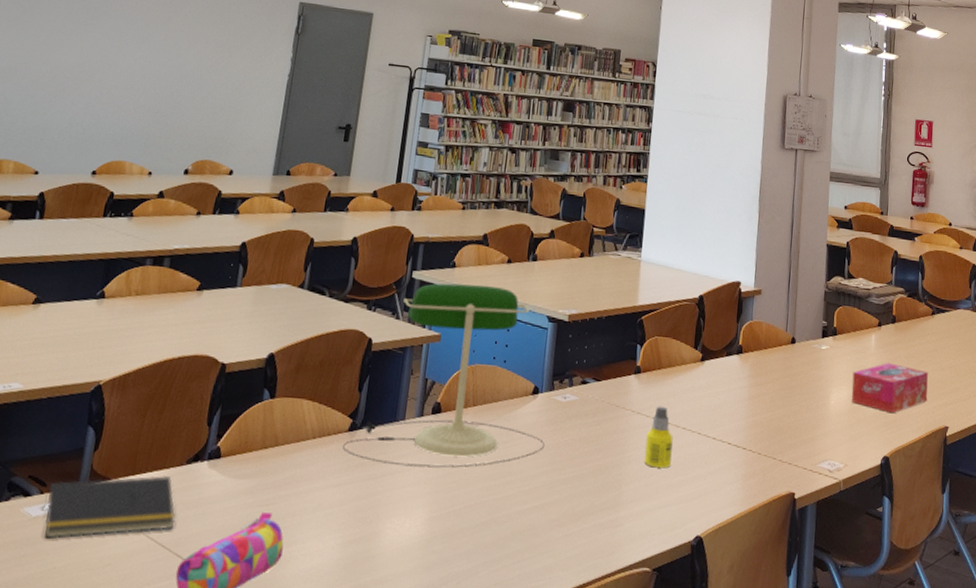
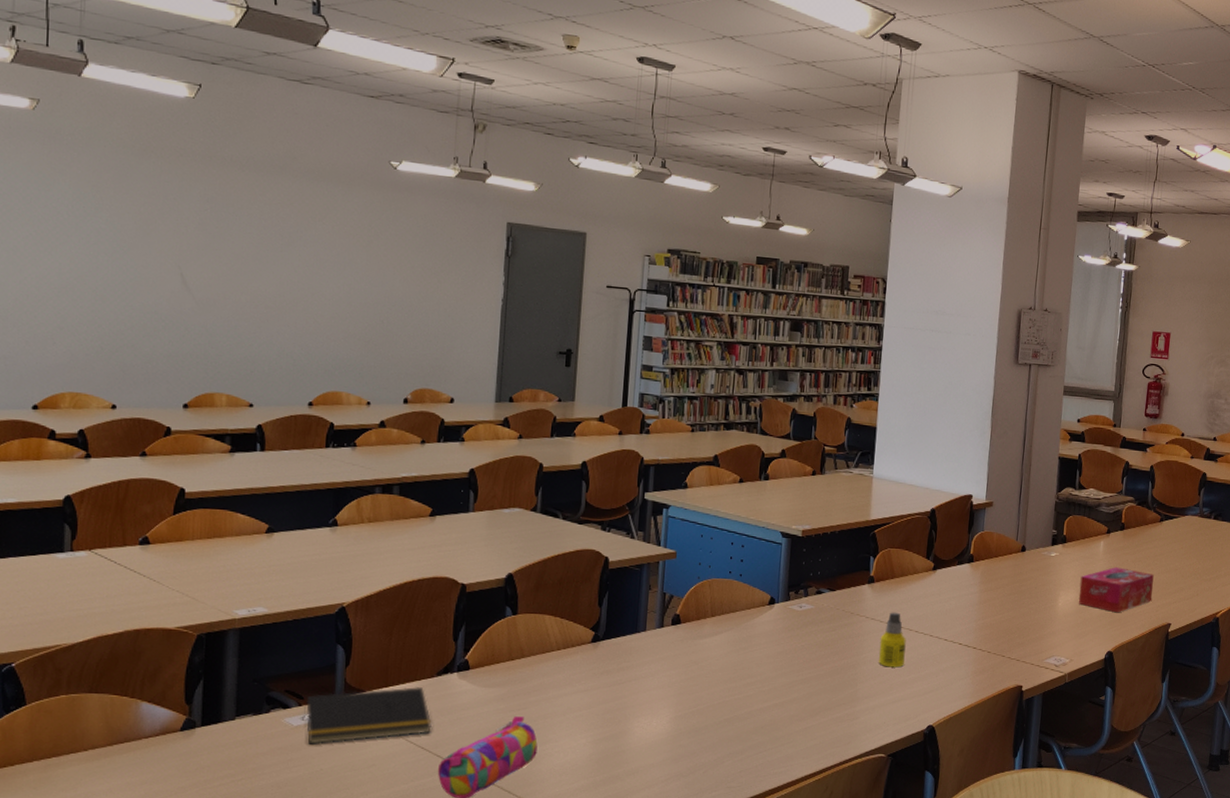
desk lamp: present [342,283,546,468] -> none [586,503,783,673]

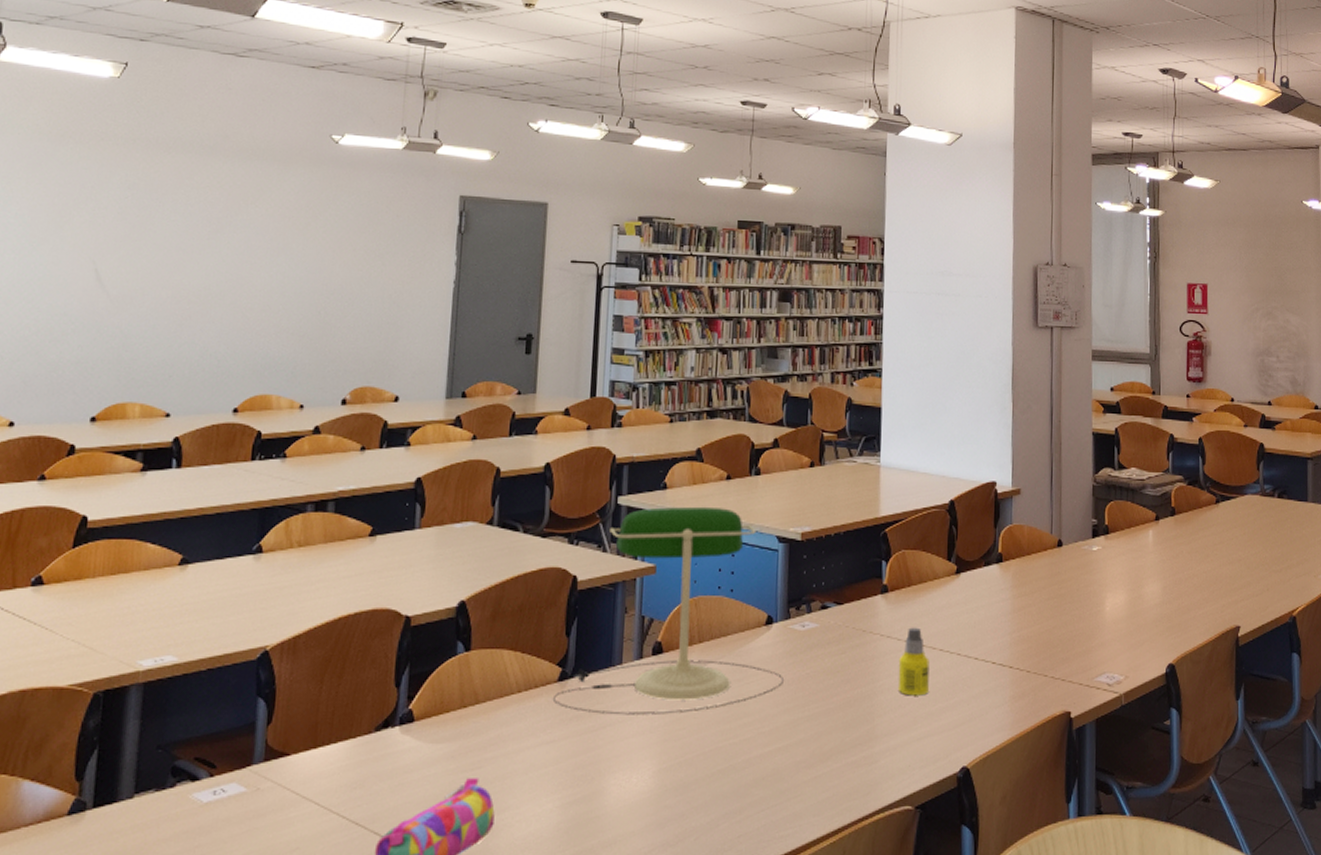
notepad: present [303,687,432,745] -> none [214,746,369,825]
desk lamp: none [586,503,783,673] -> present [552,506,785,715]
tissue box: present [1078,567,1154,613] -> none [1129,561,1216,616]

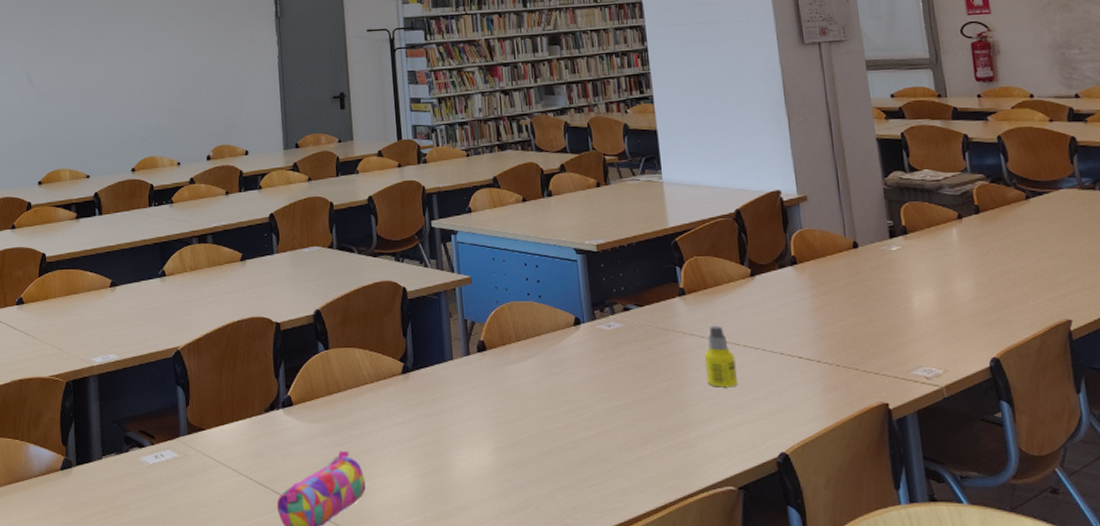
desk lamp: present [552,506,785,715] -> none [399,225,598,402]

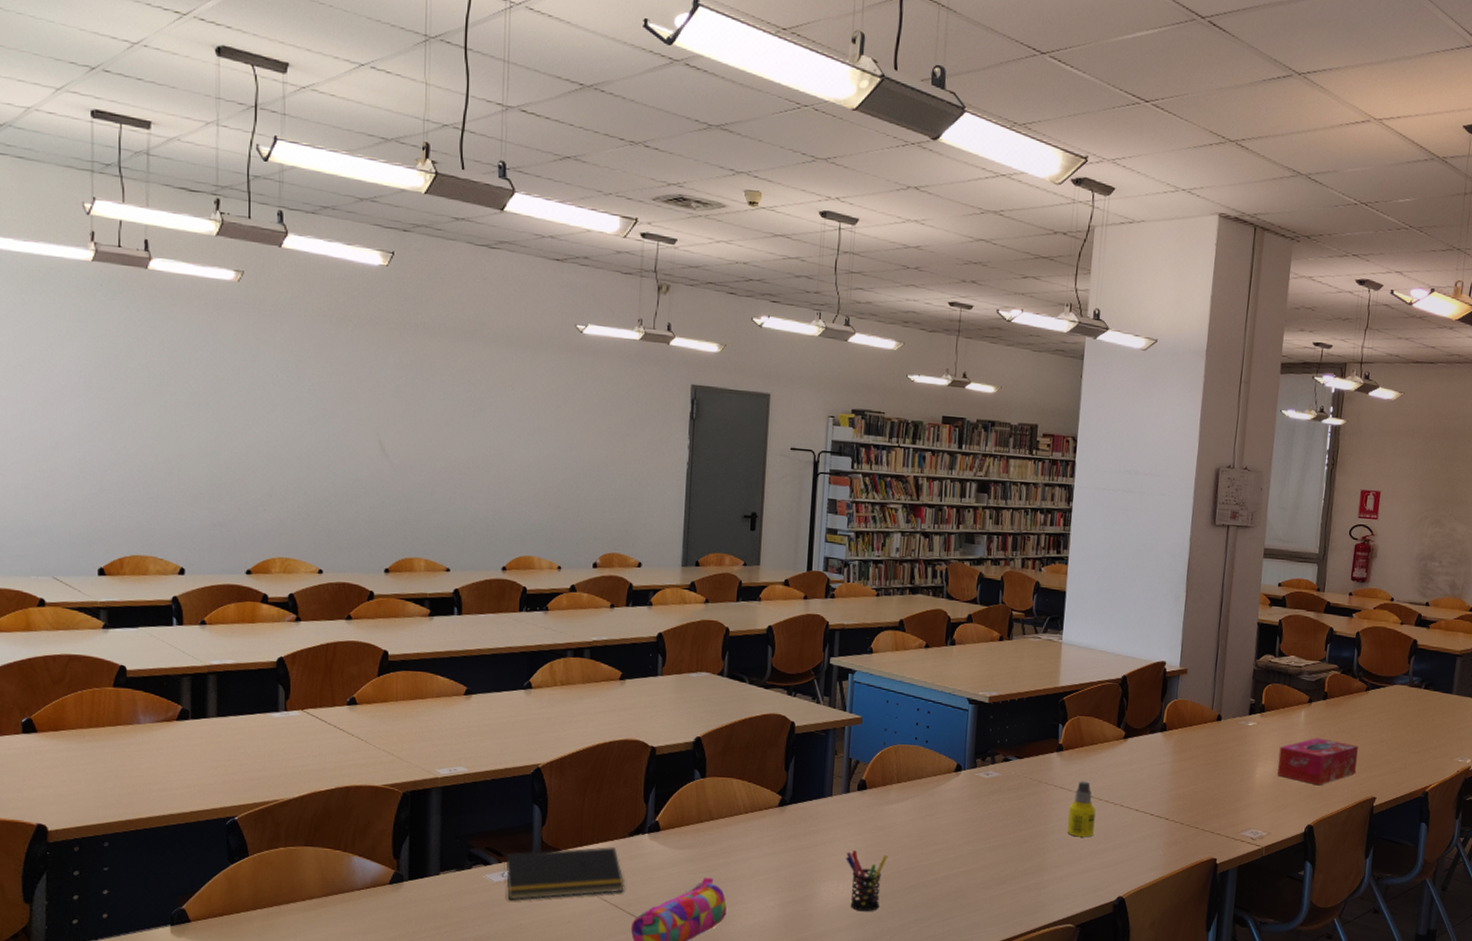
notepad: none [156,424,266,482] -> present [502,847,625,900]
pen holder: none [476,415,519,480] -> present [846,850,888,911]
tissue box: none [935,257,1038,311] -> present [1277,738,1359,786]

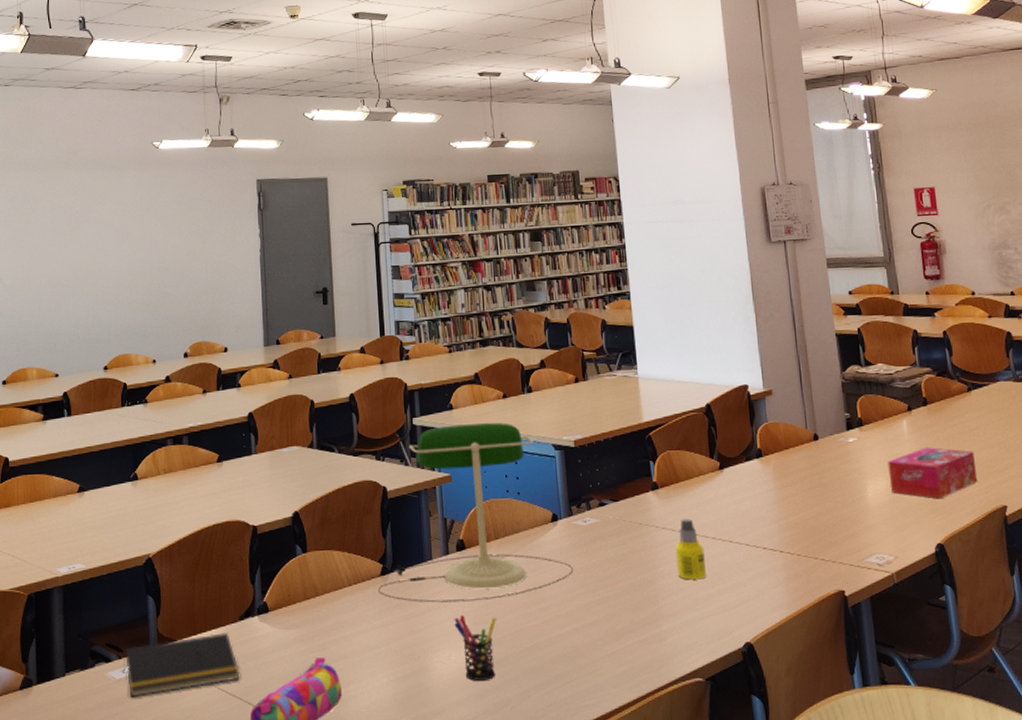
desk lamp: none [773,668,970,839] -> present [377,422,574,603]

